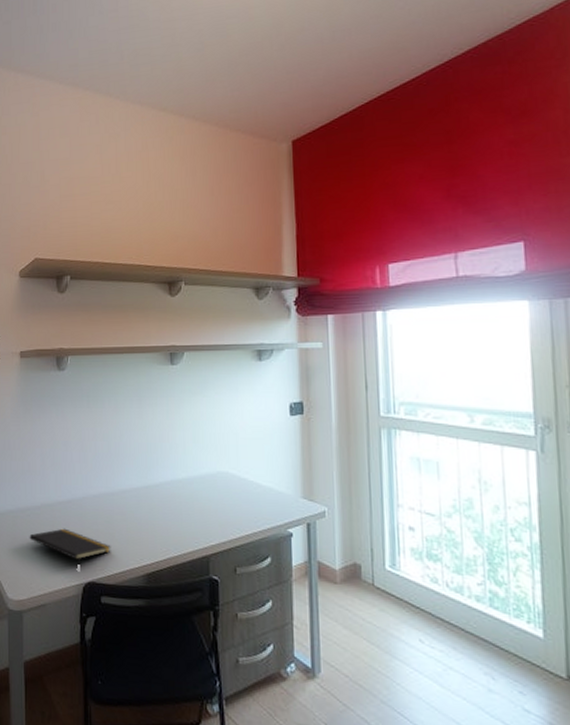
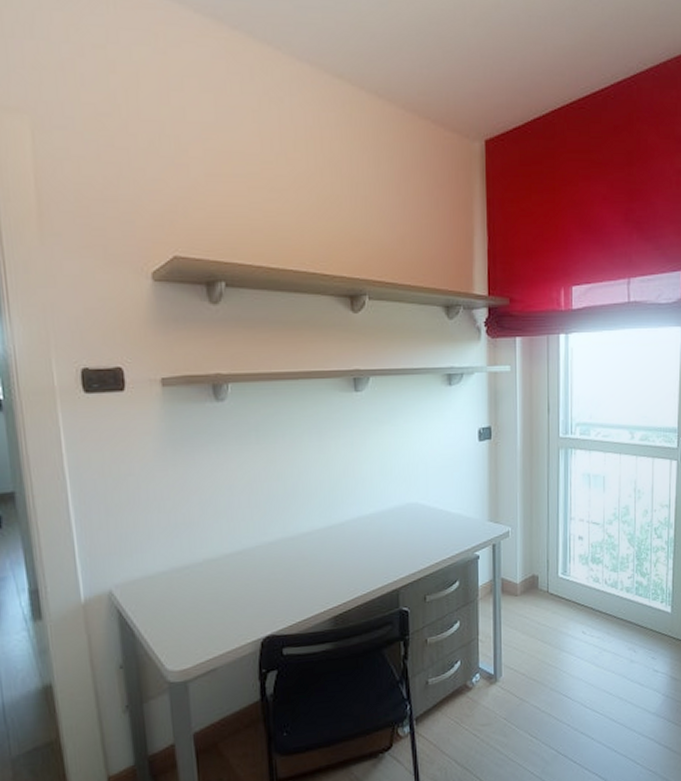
notepad: present [29,528,111,565] -> none [190,583,293,620]

